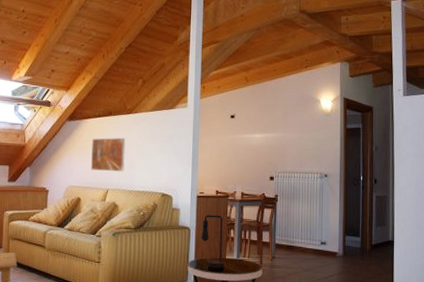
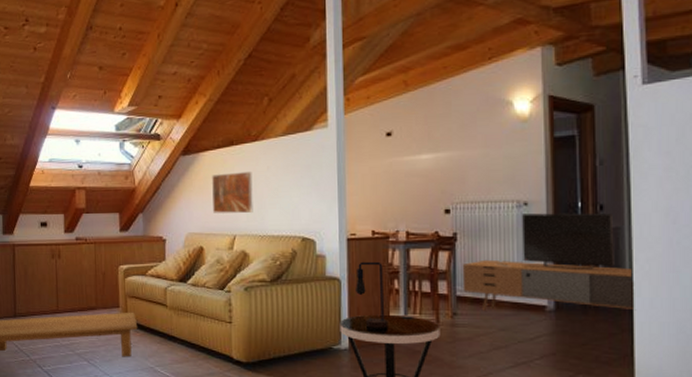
media console: none [280,183,396,257] -> present [462,213,637,311]

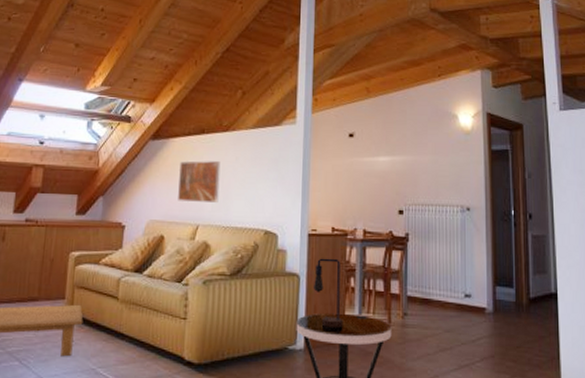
media console: present [462,213,637,311] -> none [413,218,561,315]

